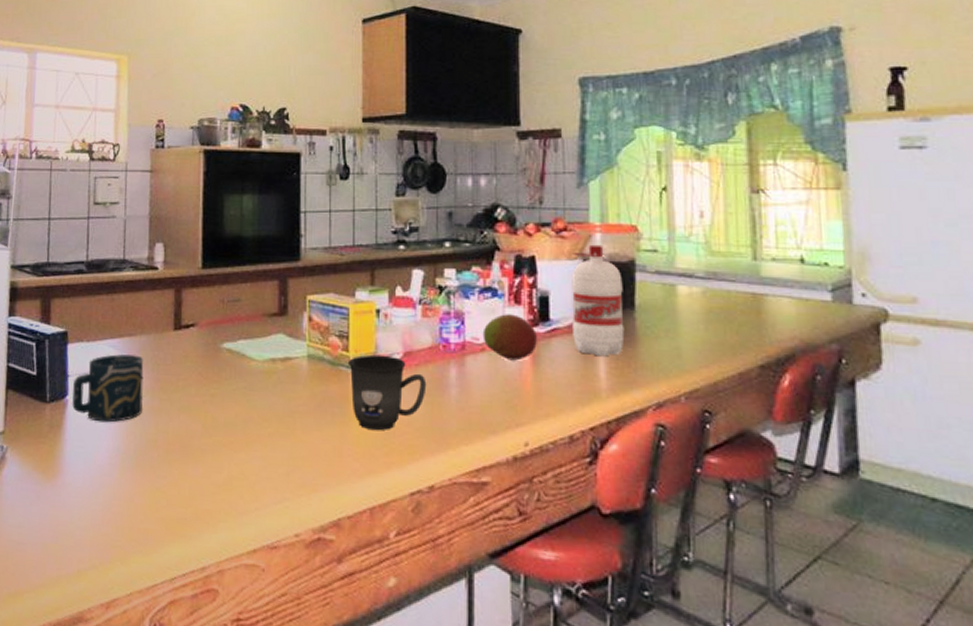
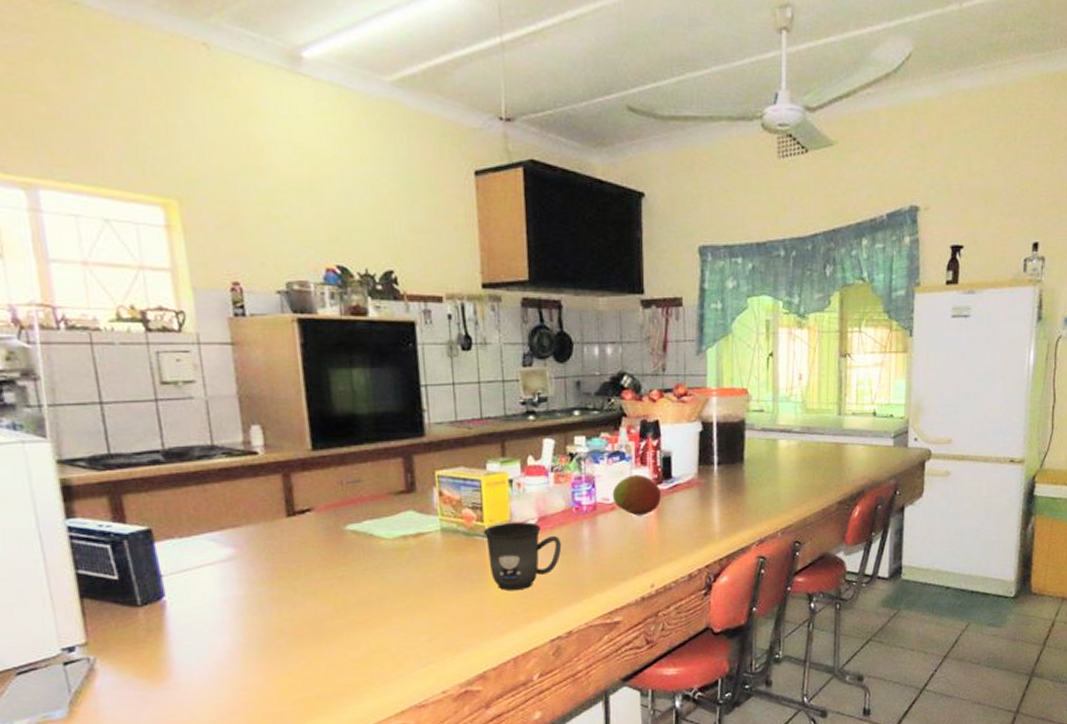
cup: present [72,354,144,423] -> none [169,546,260,619]
water bottle: present [571,244,625,357] -> none [691,407,735,506]

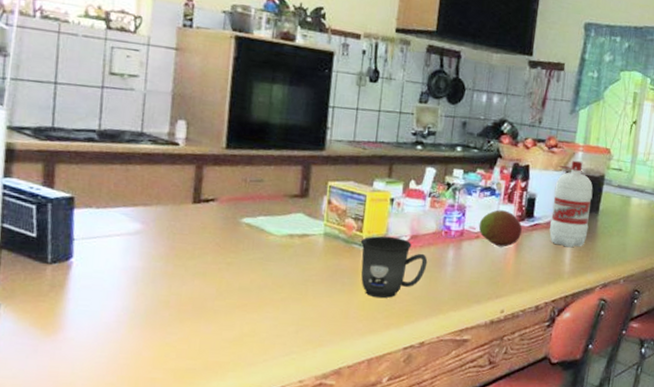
water bottle: none [691,407,735,506] -> present [549,160,593,248]

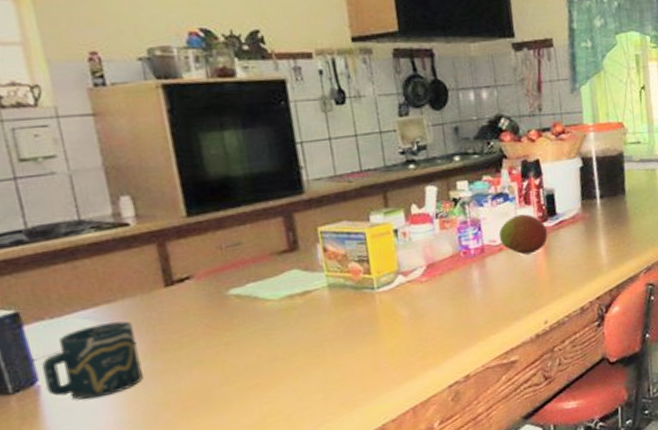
cup: none [77,221,159,284] -> present [42,321,143,400]
mug: present [360,236,428,299] -> none [371,270,453,341]
water bottle: present [549,160,593,248] -> none [571,142,619,239]

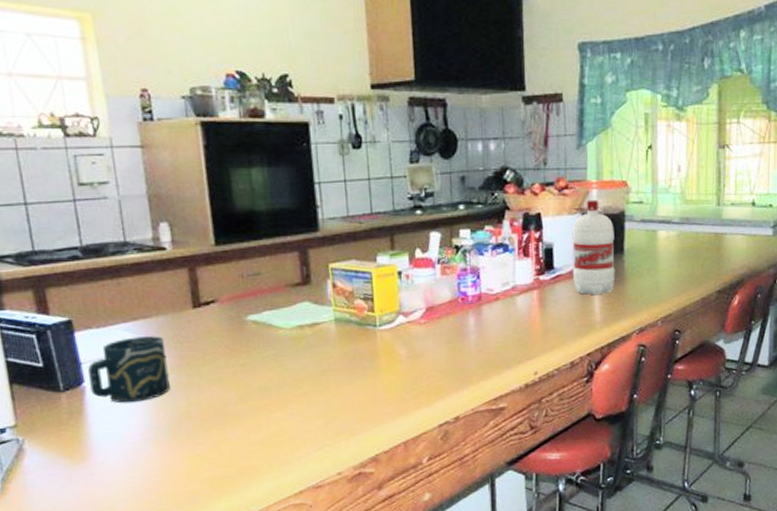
fruit: present [498,214,548,255] -> none [496,266,543,306]
water bottle: none [571,142,619,239] -> present [572,199,615,296]

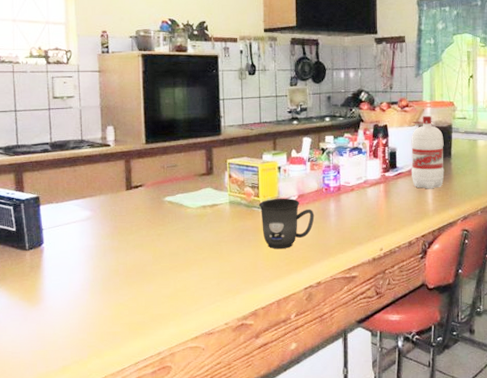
cup: present [88,336,170,403] -> none [47,210,105,261]
mug: none [374,312,449,378] -> present [258,198,315,250]

